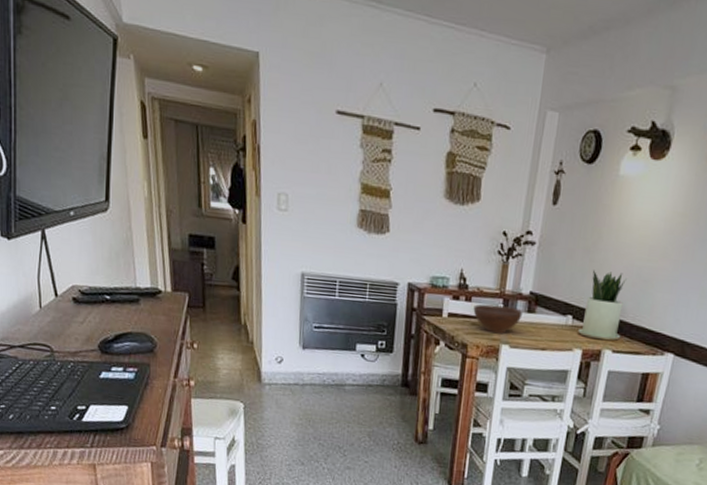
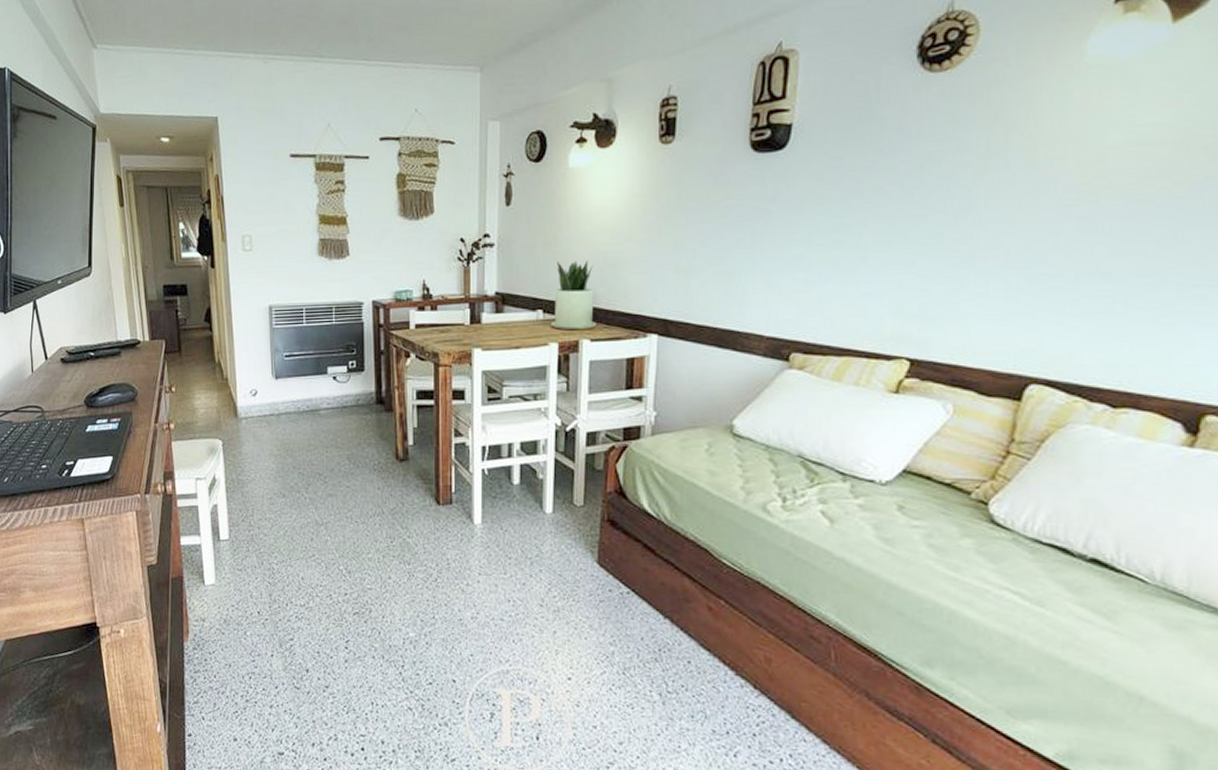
bowl: present [473,304,523,334] -> none [440,310,491,339]

